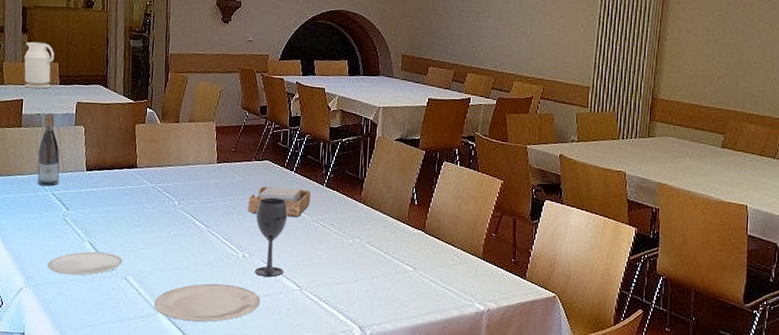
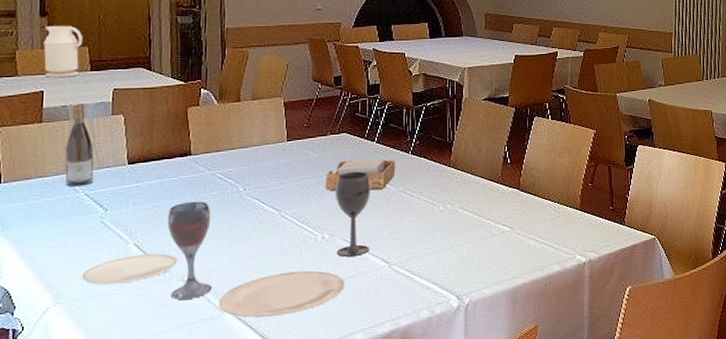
cup: none [115,209,151,297] -> present [167,201,213,300]

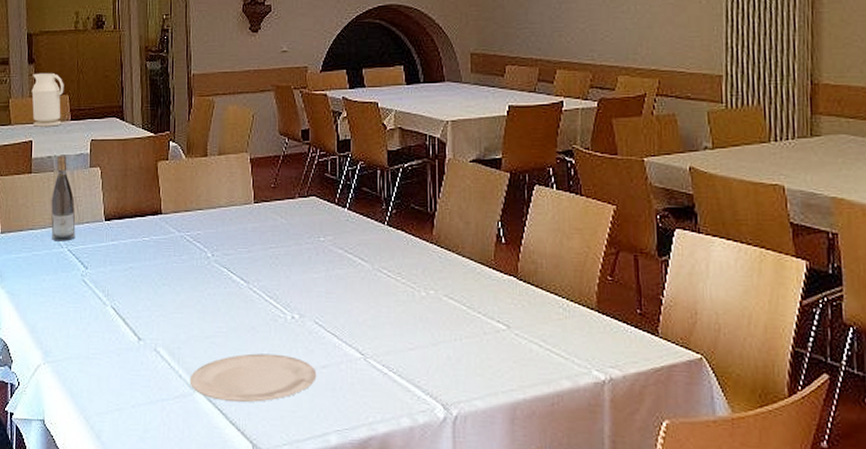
plate: present [82,253,177,285] -> none [67,318,150,348]
cup: present [167,201,213,300] -> none [141,265,184,372]
napkin holder: present [325,159,396,190] -> none [294,228,370,265]
wine glass: present [335,171,371,257] -> none [304,243,343,343]

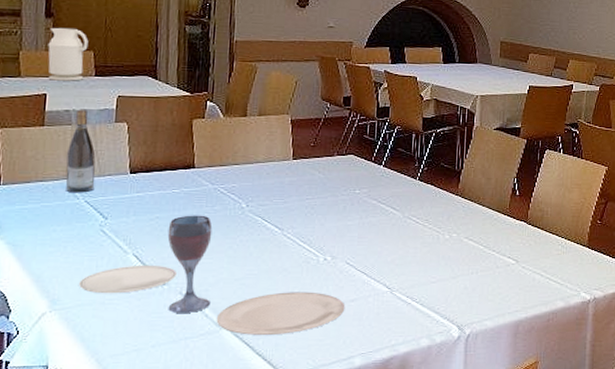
plate: none [67,318,150,348] -> present [79,264,176,294]
cup: none [141,265,184,372] -> present [167,215,213,313]

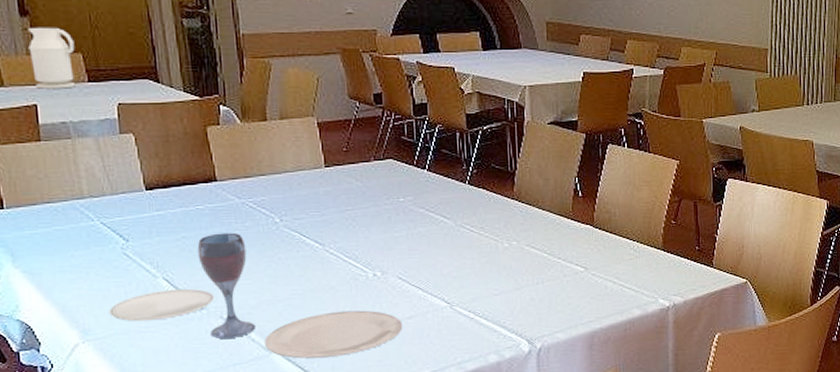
wine bottle: present [65,109,96,193] -> none [70,120,109,214]

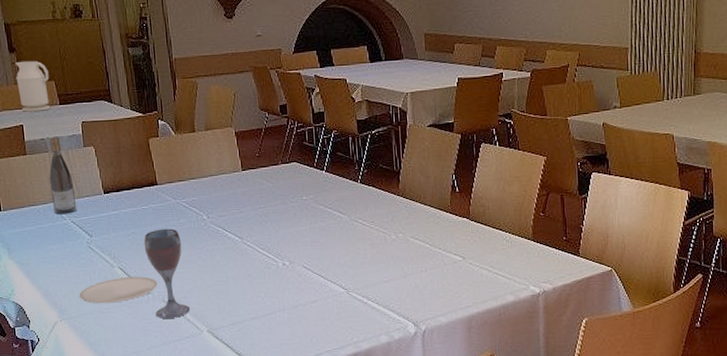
wine bottle: none [70,120,109,214] -> present [48,136,77,215]
plate: present [264,310,403,359] -> none [197,295,308,337]

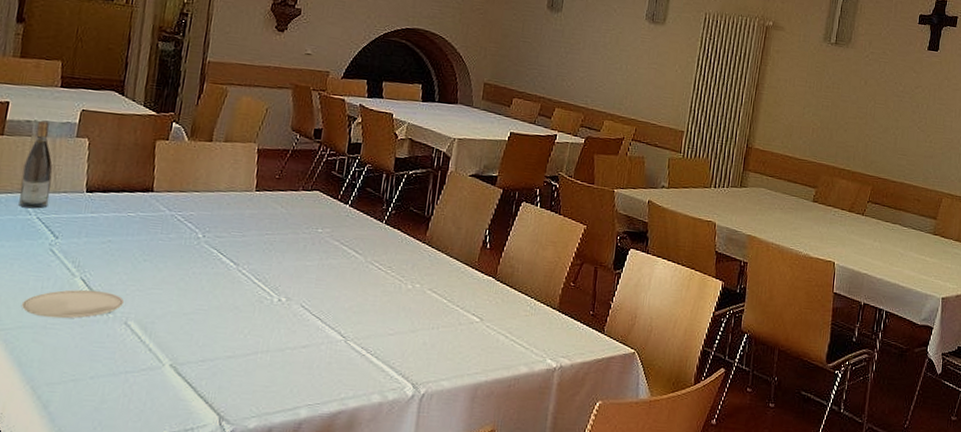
water jug: present [14,60,50,112] -> none [13,33,58,91]
cup: present [143,228,191,319] -> none [111,241,166,345]

